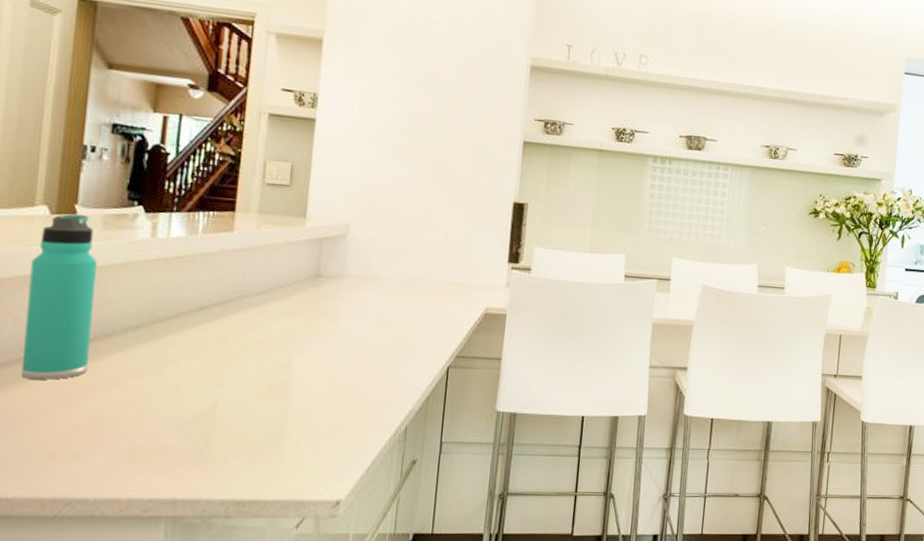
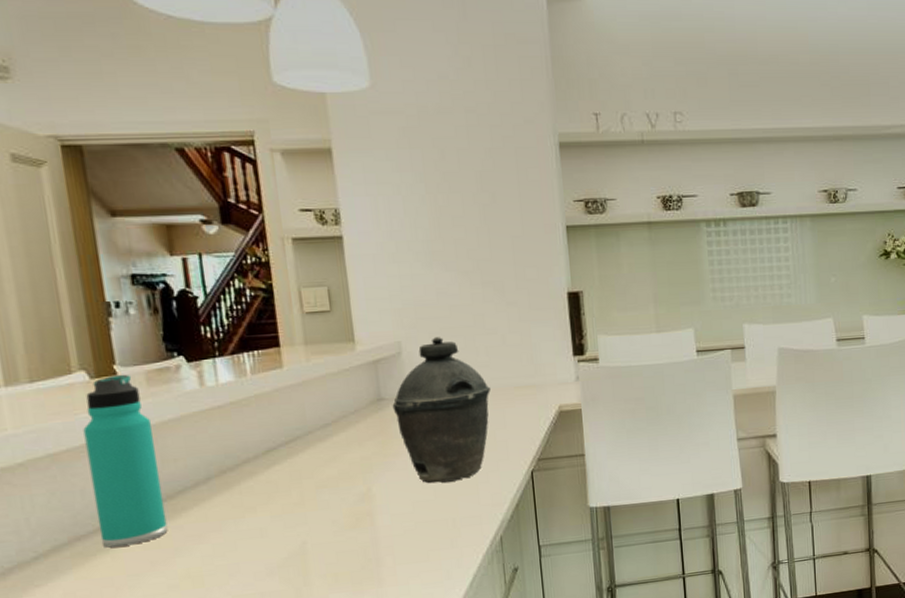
kettle: none [328,225,424,366] -> present [392,337,490,483]

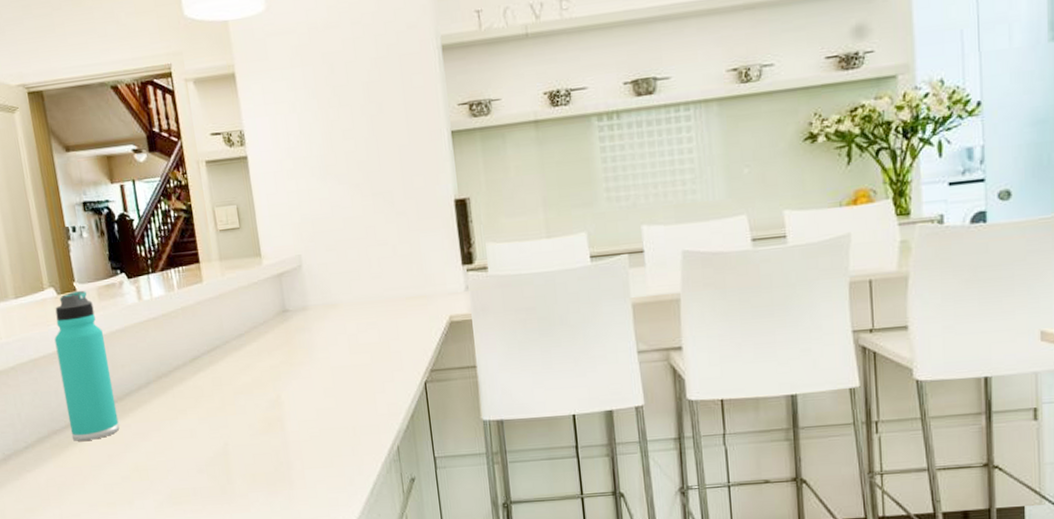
kettle: present [392,337,490,483] -> none [295,249,384,392]

